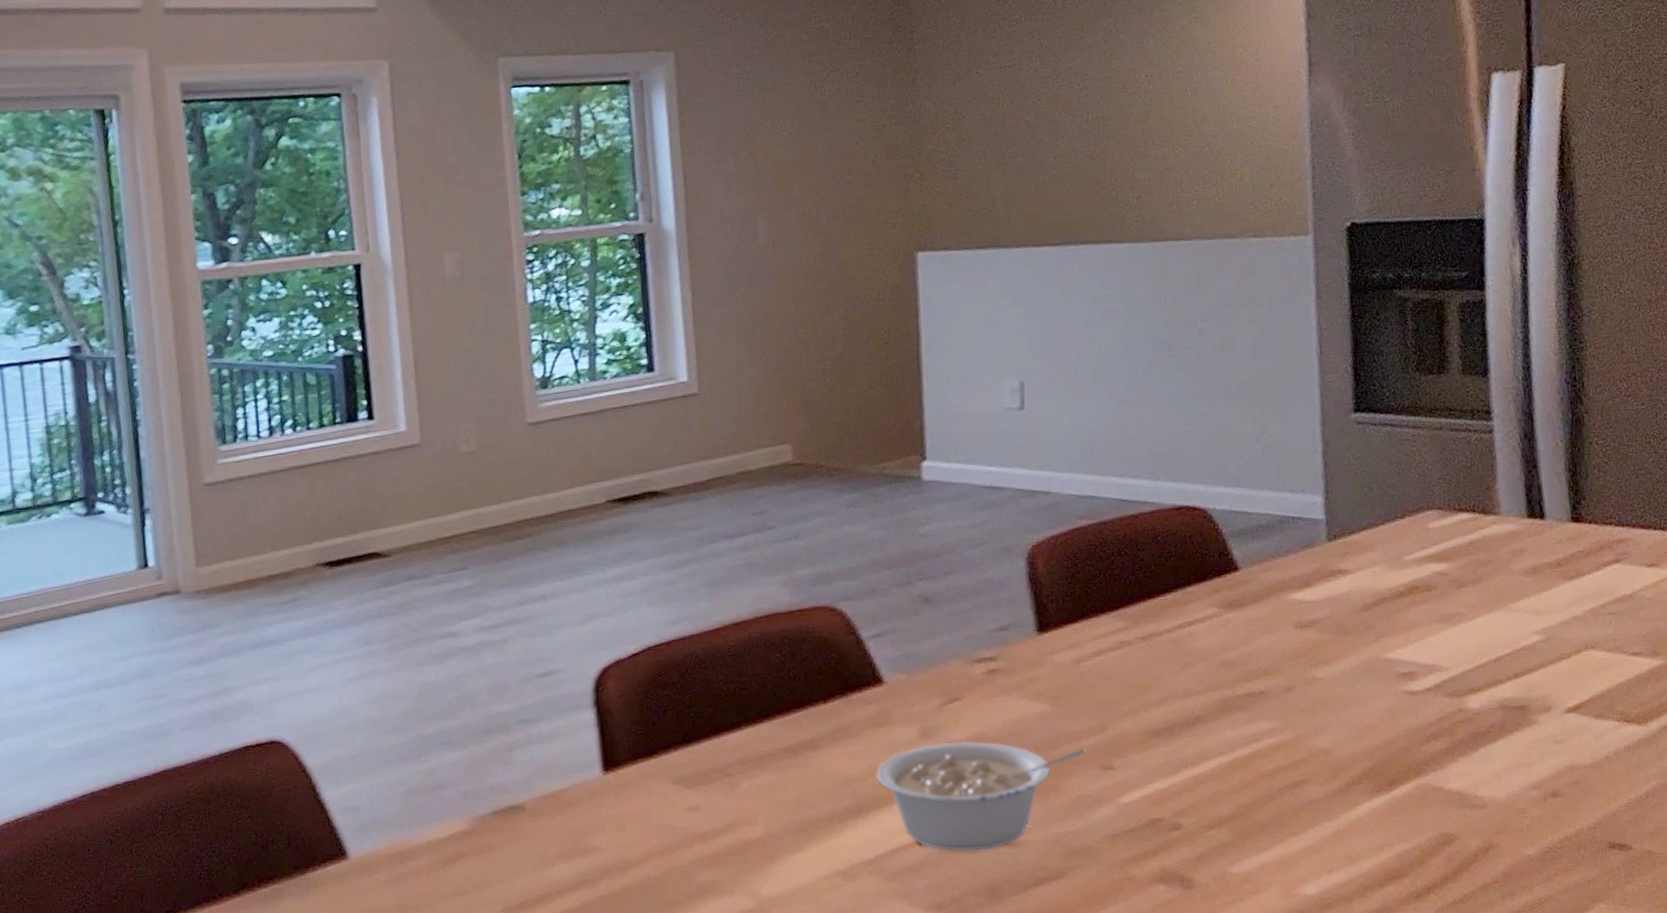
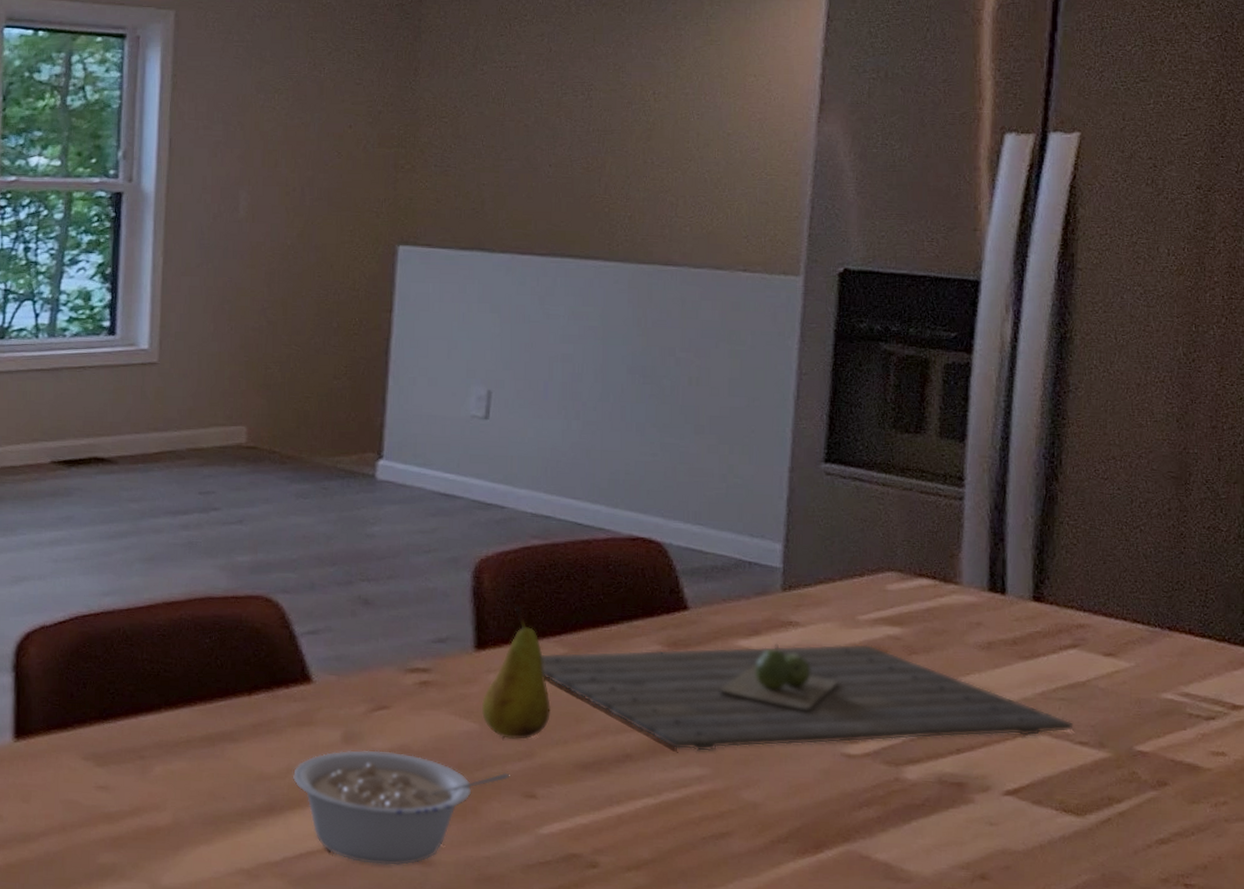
fruit: none [1049,586,1118,716] -> present [481,606,551,740]
cutting board: none [1103,582,1626,706] -> present [542,643,1074,752]

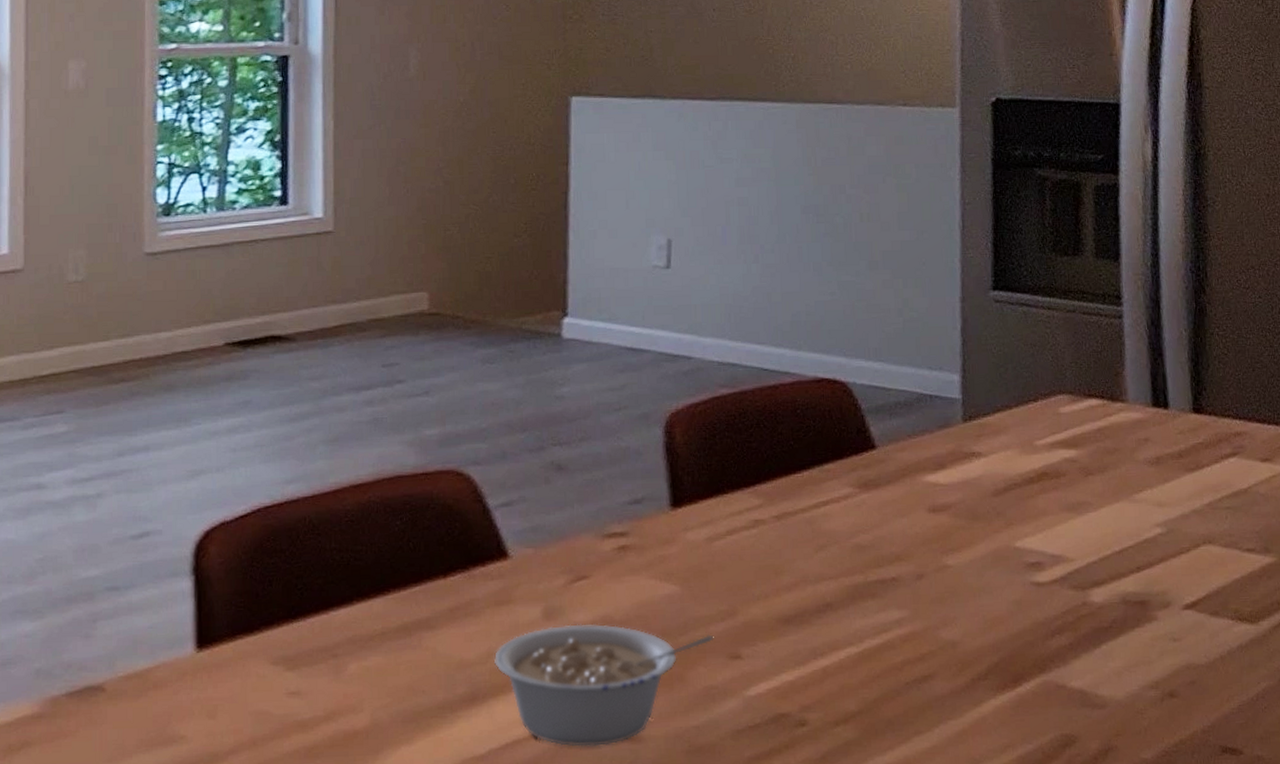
fruit: present [481,606,551,740] -> none [681,459,750,599]
cutting board: present [542,643,1074,752] -> none [737,468,1240,594]

